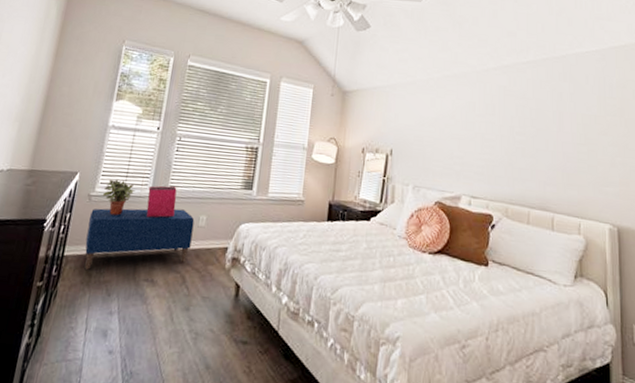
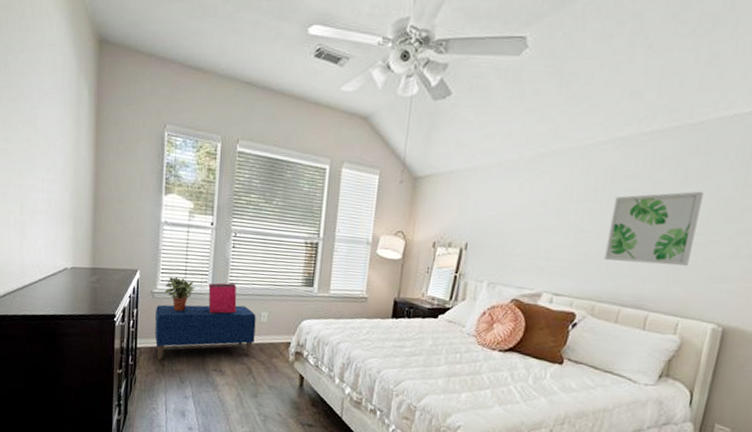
wall art: none [509,109,577,172] -> present [604,191,704,266]

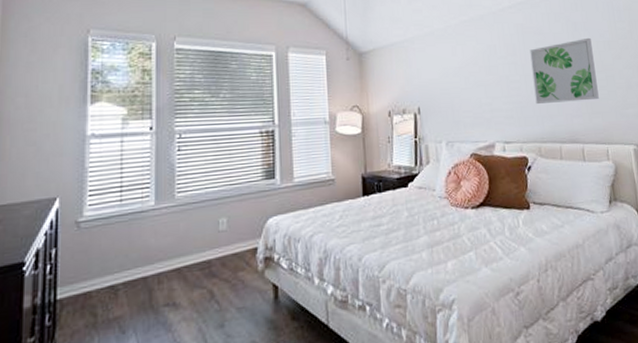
bench: present [155,304,256,360] -> none [82,216,214,310]
potted plant: present [165,276,196,312] -> none [95,196,135,240]
storage bin: present [208,282,237,314] -> none [151,191,188,234]

